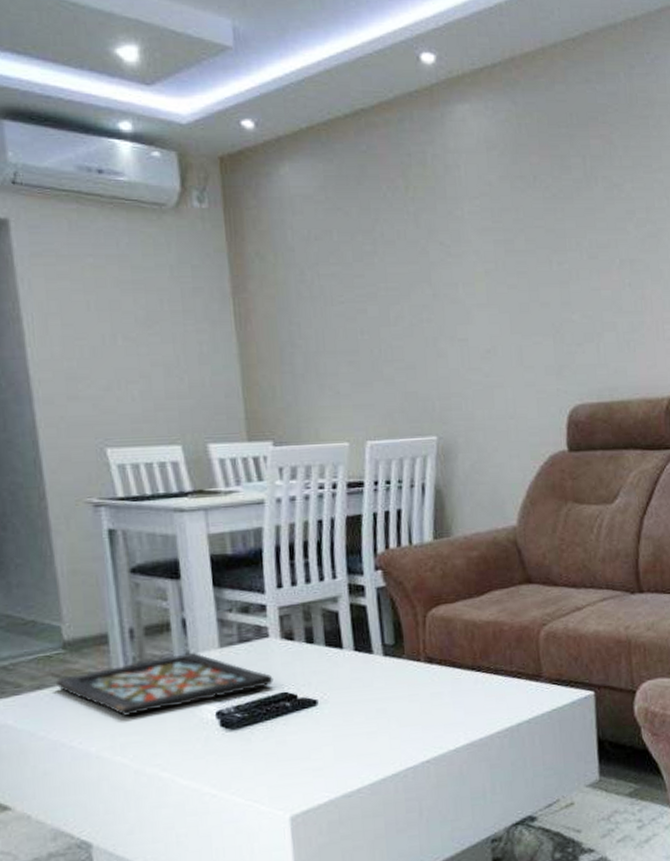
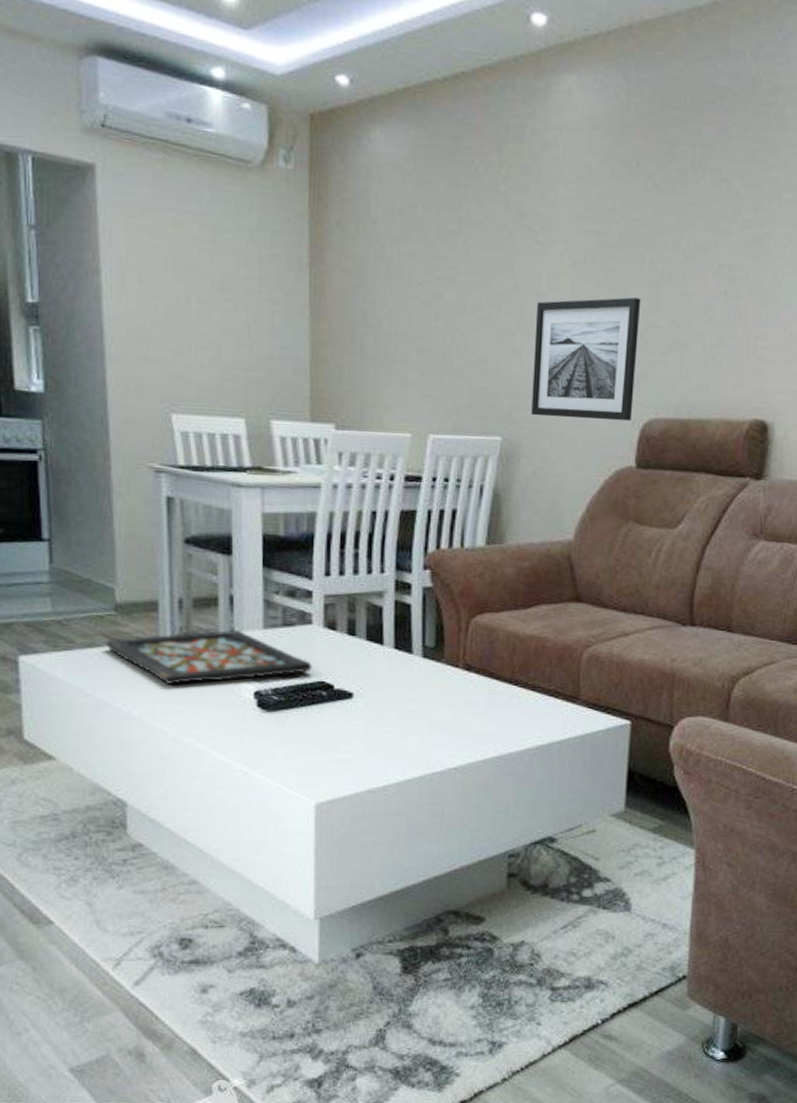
wall art: none [457,297,559,413] -> present [531,297,642,422]

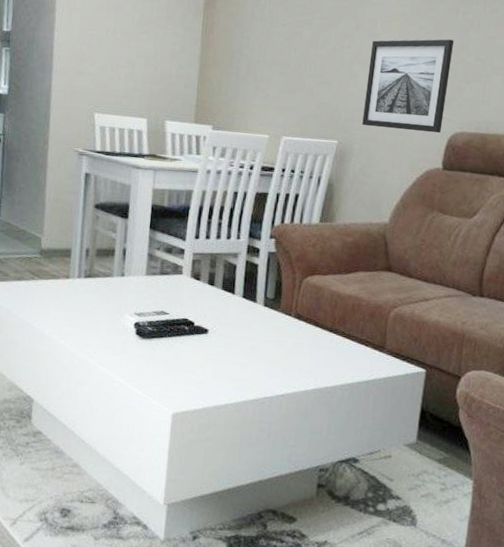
decorative tray: present [106,629,312,684] -> none [31,274,180,313]

